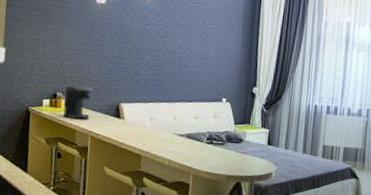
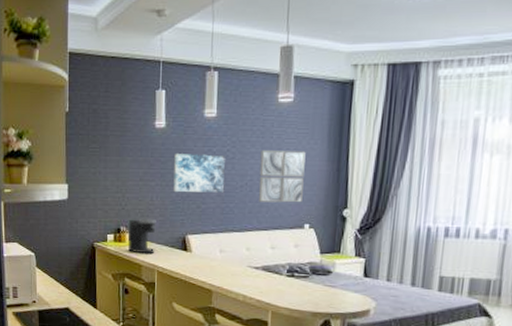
wall art: none [110,28,158,67] -> present [173,154,225,193]
wall art: none [185,31,225,80] -> present [258,149,306,203]

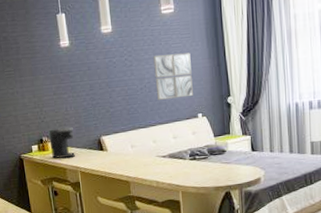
wall art: present [173,154,225,193] -> none [80,64,127,102]

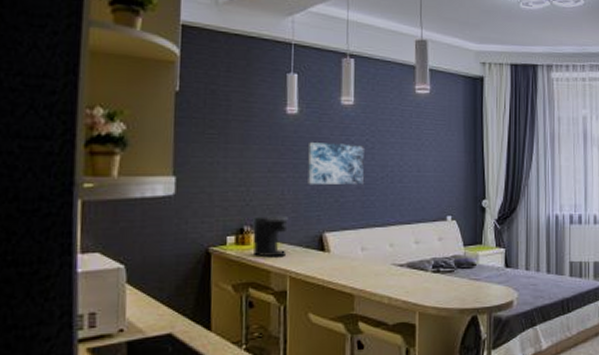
wall art: none [80,64,127,102] -> present [307,142,364,186]
wall art: present [153,53,193,100] -> none [400,140,444,194]

